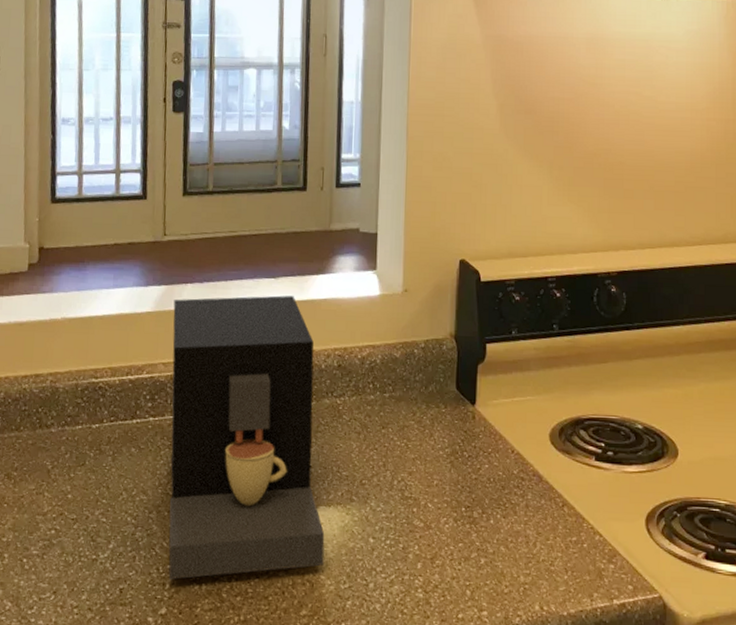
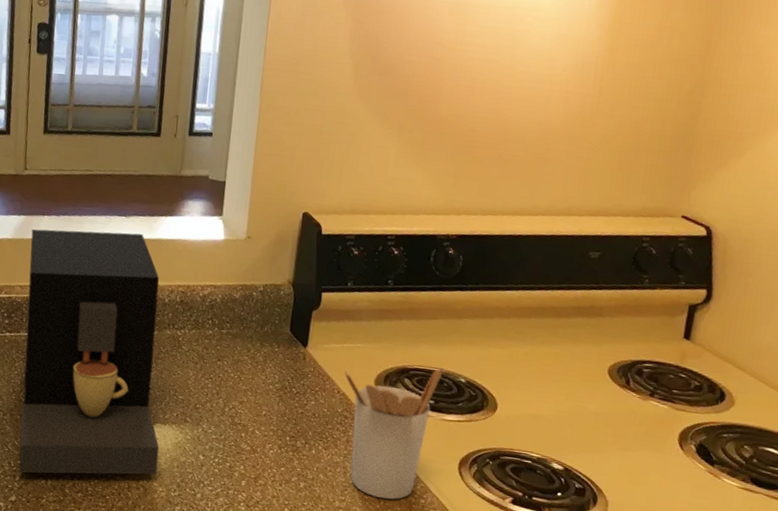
utensil holder: none [516,414,619,569] -> present [343,367,444,500]

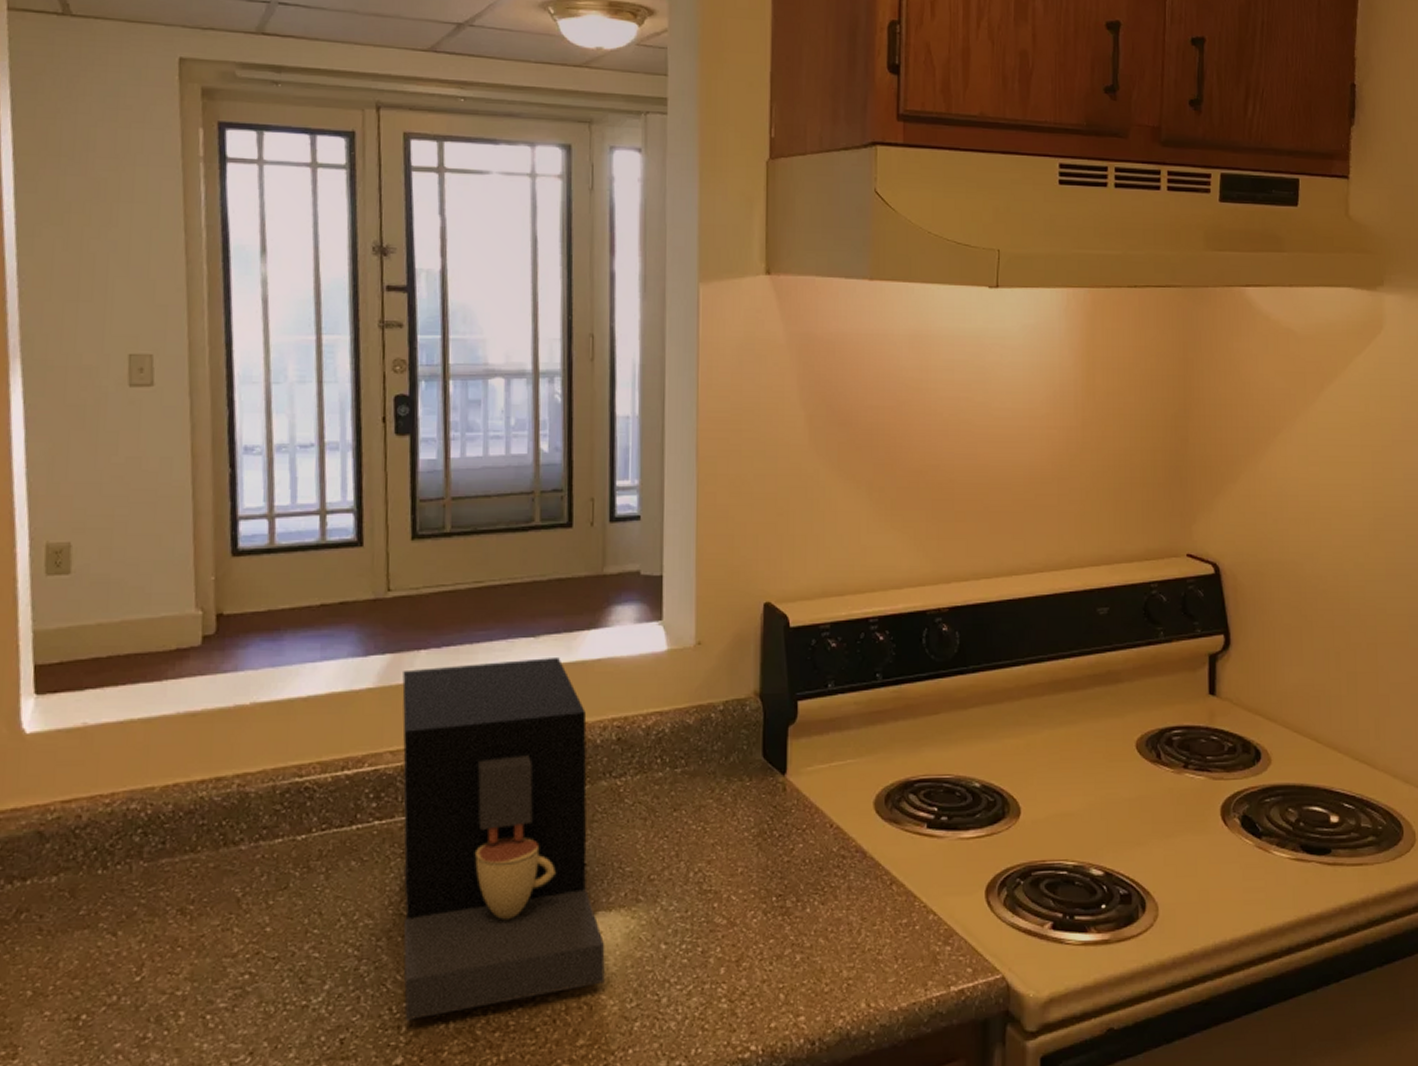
utensil holder: present [343,367,444,500] -> none [835,773,953,956]

